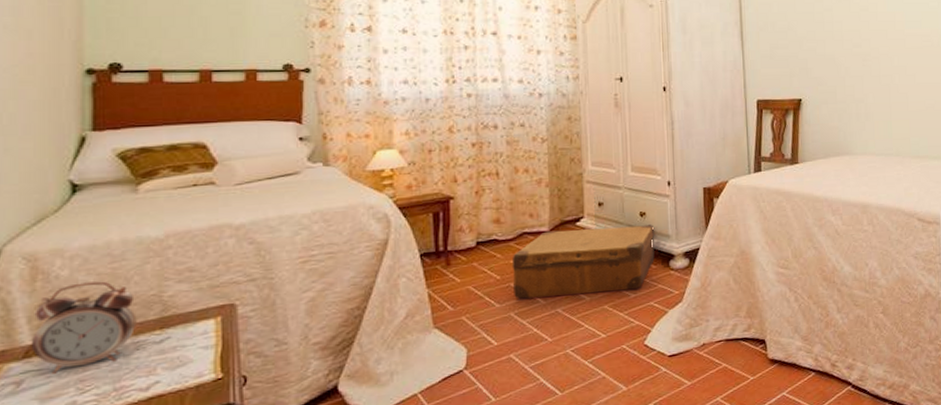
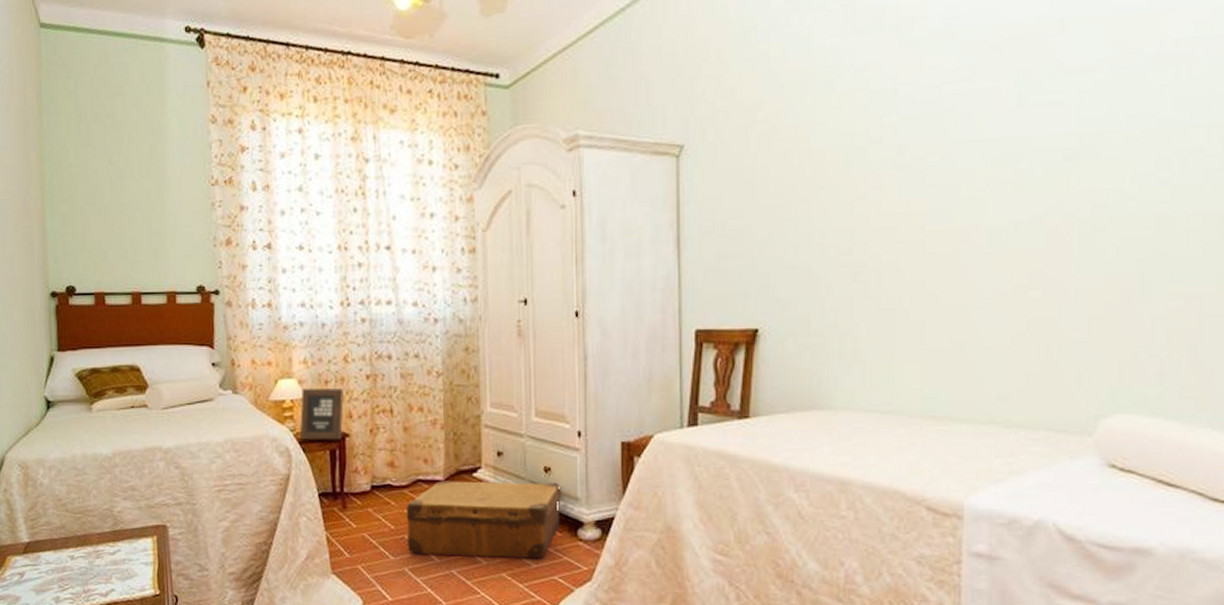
alarm clock: present [31,281,137,375] -> none [27,491,96,572]
picture frame: none [399,156,448,206] -> present [299,388,344,440]

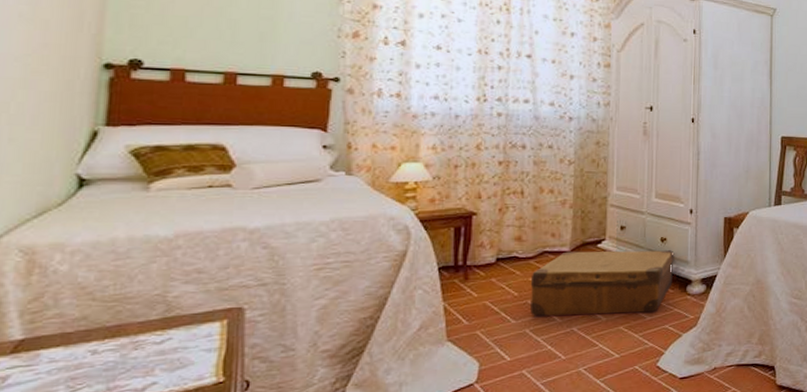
picture frame: present [299,388,344,440] -> none [421,171,474,219]

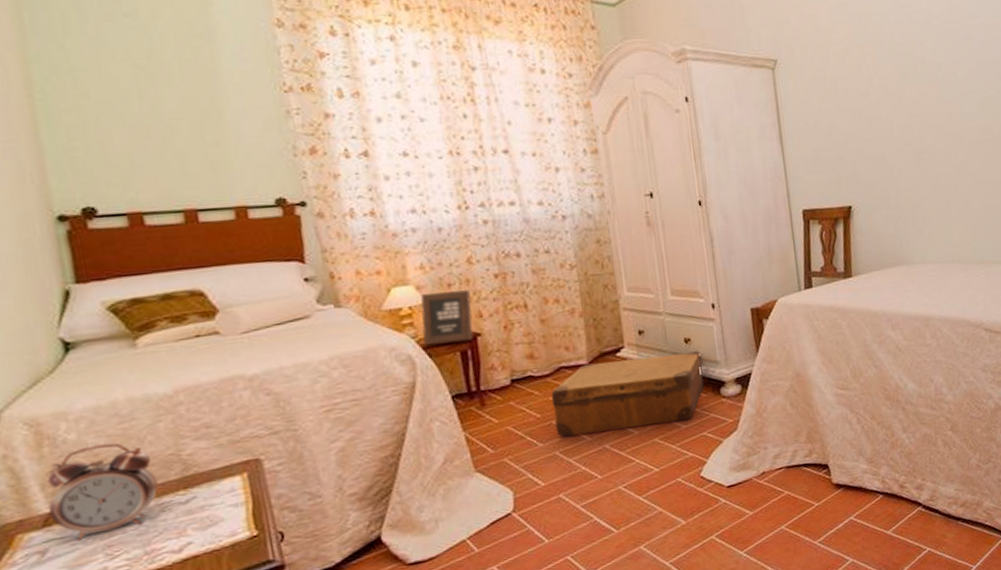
alarm clock: none [20,278,138,372] -> present [46,443,158,543]
picture frame: none [421,171,474,219] -> present [421,290,474,346]

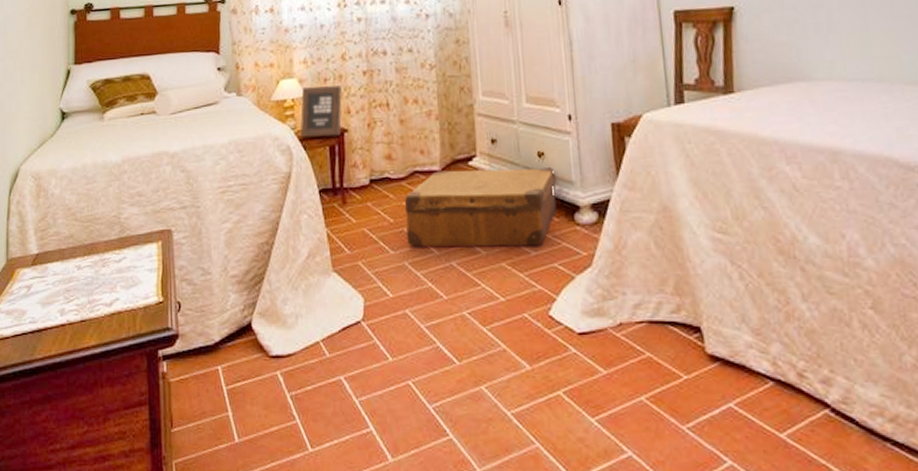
alarm clock: present [46,443,158,543] -> none [36,200,103,283]

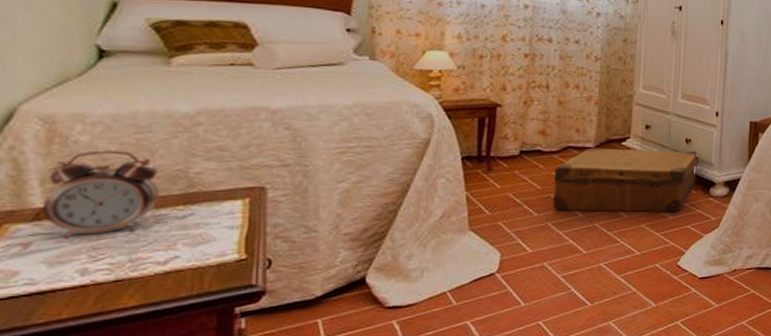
alarm clock: none [36,200,103,283] -> present [42,150,159,241]
picture frame: present [300,85,342,138] -> none [445,60,499,109]

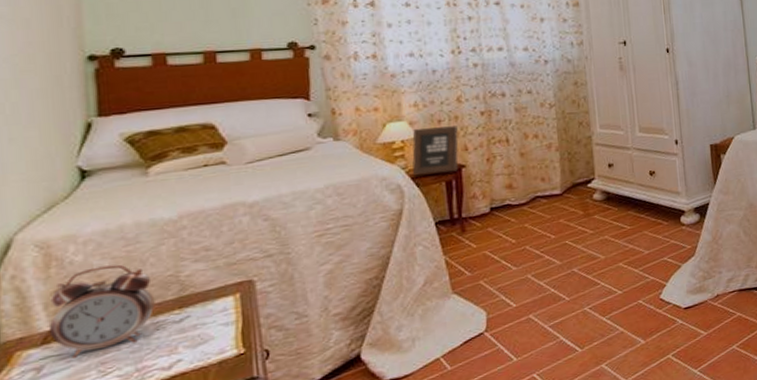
picture frame: none [445,60,499,109] -> present [412,126,459,176]
suitcase: present [552,147,699,212] -> none [526,183,666,261]

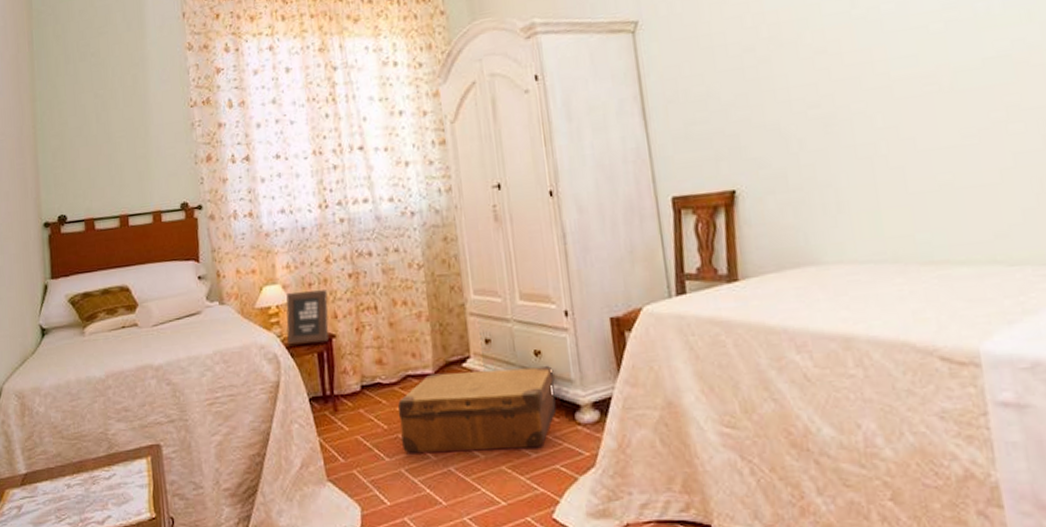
alarm clock: present [49,264,155,360] -> none [25,418,92,503]
suitcase: none [526,183,666,261] -> present [397,366,557,453]

